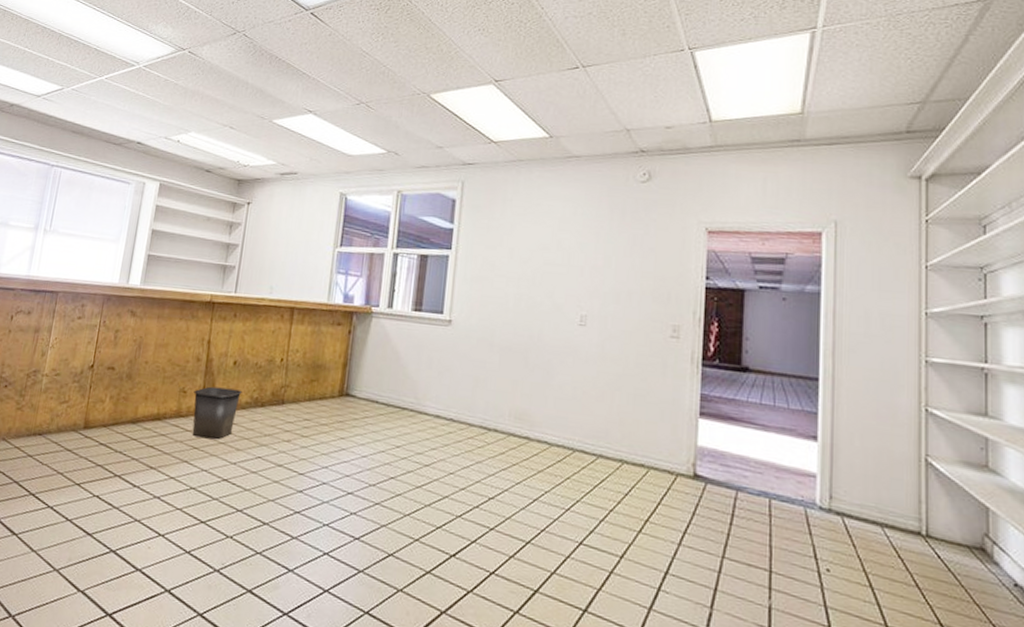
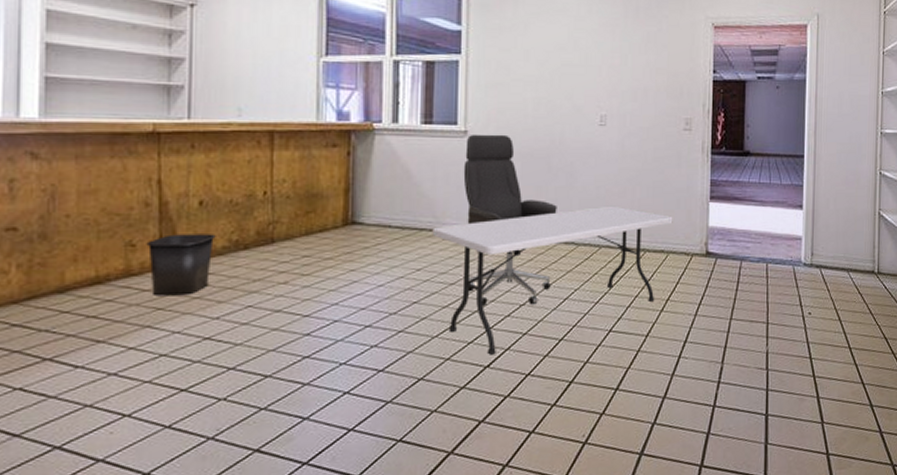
folding table: none [413,407,656,545] -> present [432,205,673,355]
office chair: none [440,323,532,501] -> present [463,134,557,306]

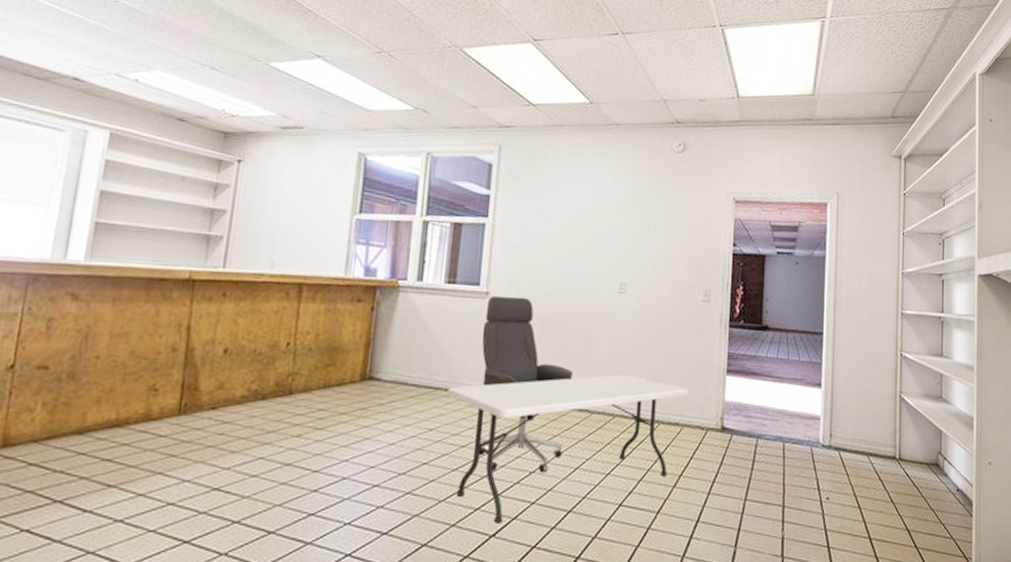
waste bin: present [146,234,216,297] -> none [168,380,237,444]

